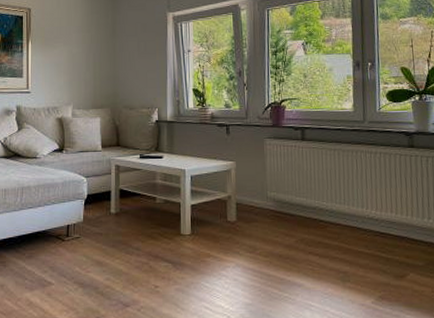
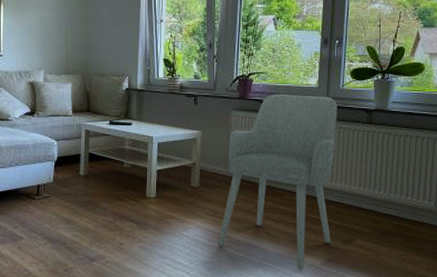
armchair: none [259,119,381,310] -> present [218,93,338,270]

